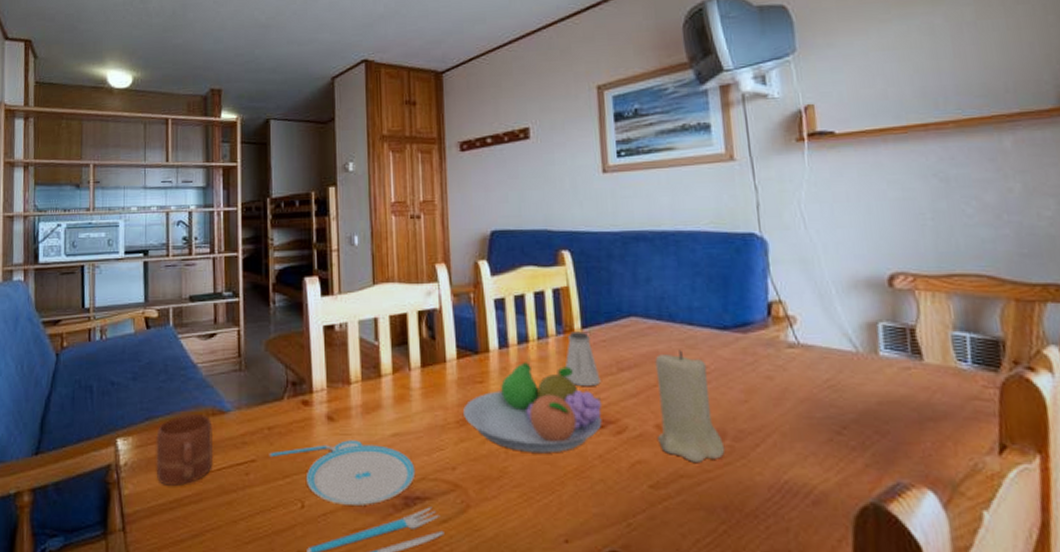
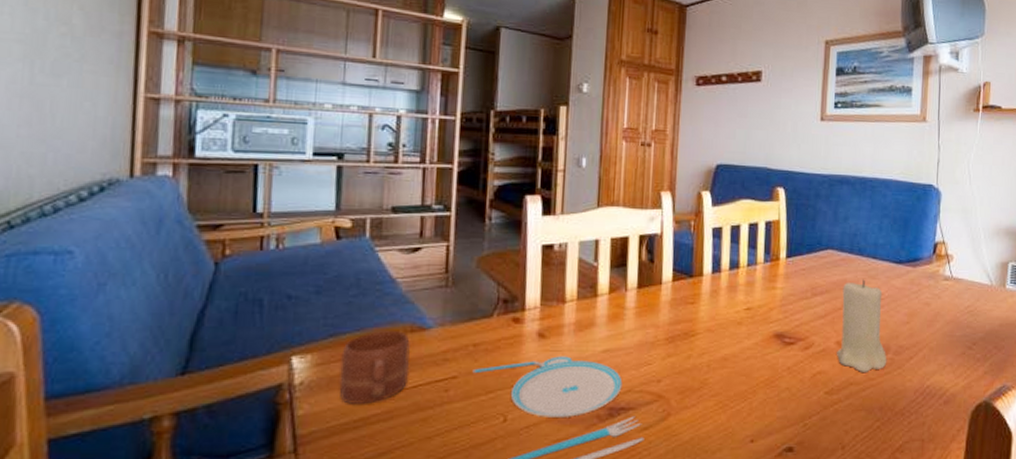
fruit bowl: present [463,362,603,454] -> none [673,286,796,367]
saltshaker: present [565,331,601,386] -> none [767,260,797,308]

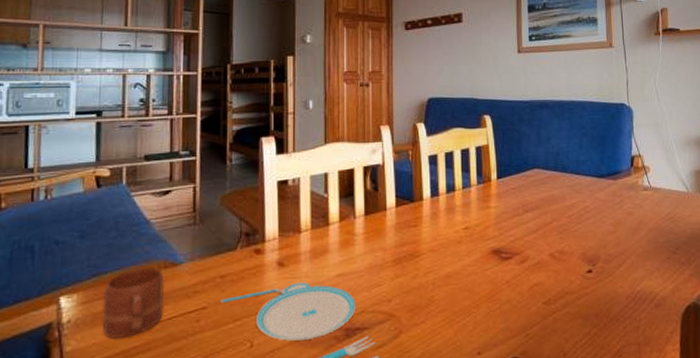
candle: present [837,279,887,372] -> none [551,194,598,282]

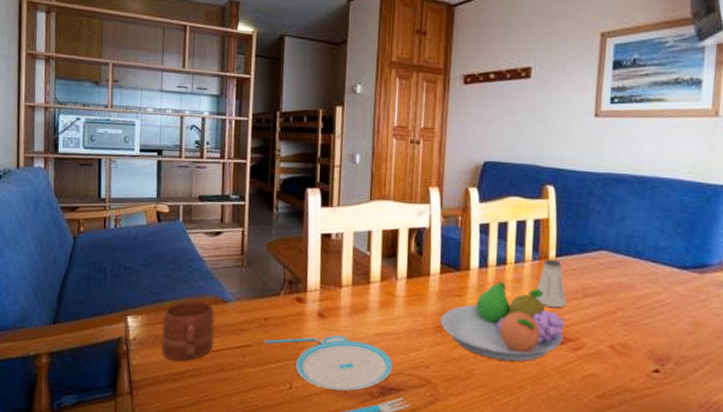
fruit bowl: none [400,208,511,283] -> present [441,281,565,362]
saltshaker: none [483,181,510,226] -> present [535,259,567,308]

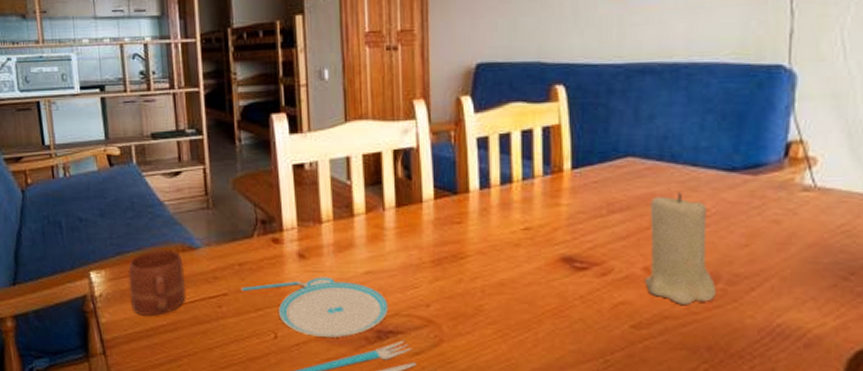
fruit bowl: present [441,281,565,362] -> none [439,203,588,293]
saltshaker: present [535,259,567,308] -> none [550,172,588,228]
candle: none [610,283,668,380] -> present [645,192,717,305]

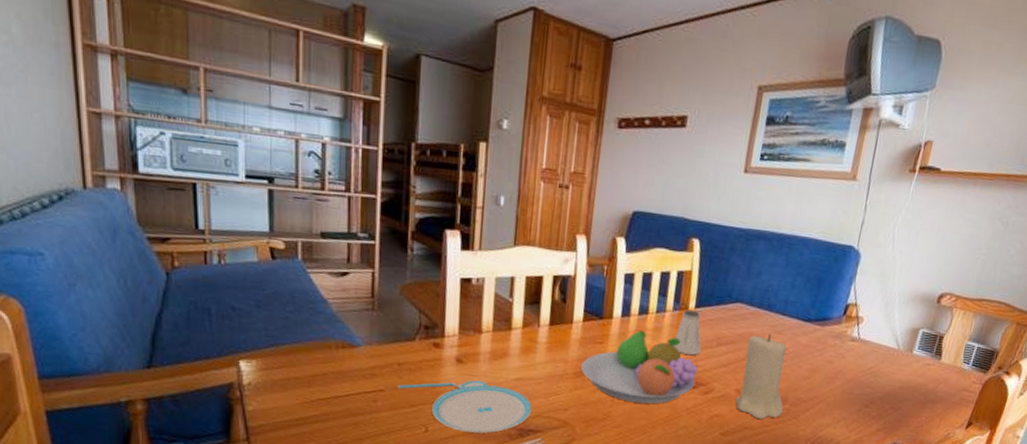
mug: present [128,249,186,316] -> none [282,344,342,406]
fruit bowl: none [439,203,588,293] -> present [581,330,699,404]
saltshaker: none [550,172,588,228] -> present [673,309,702,355]

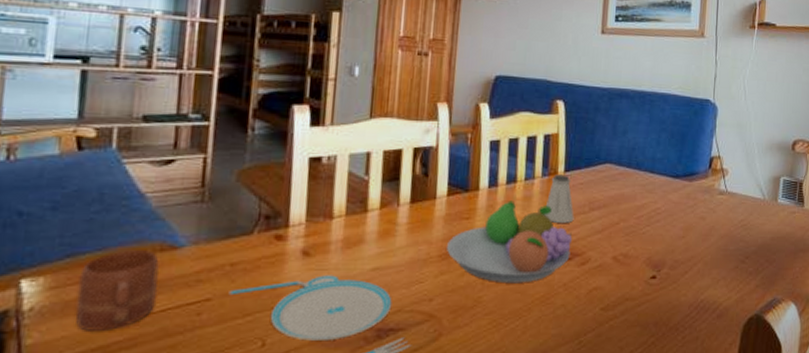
mug: none [282,344,342,406] -> present [75,249,159,331]
candle: present [735,333,787,419] -> none [613,193,663,287]

